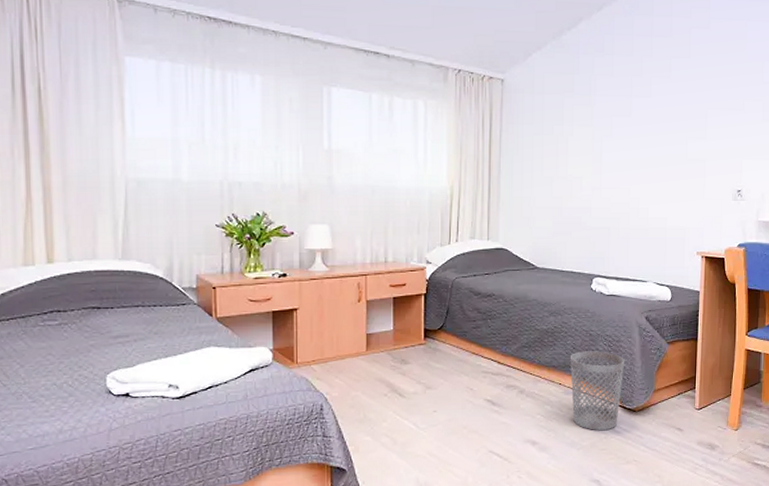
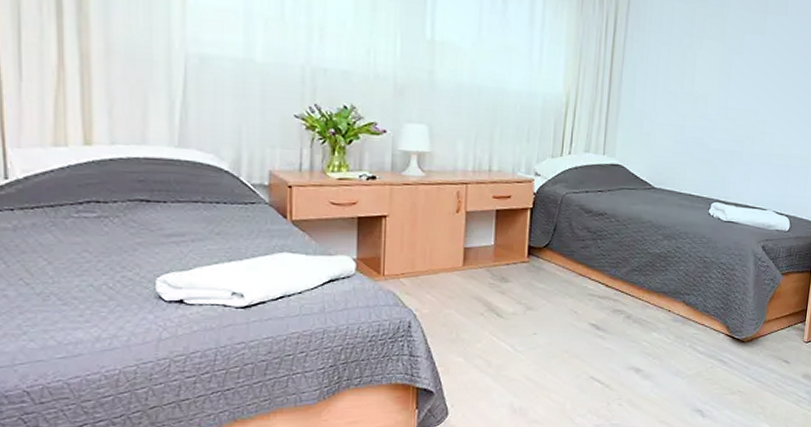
wastebasket: present [570,351,625,431] -> none [680,278,738,360]

